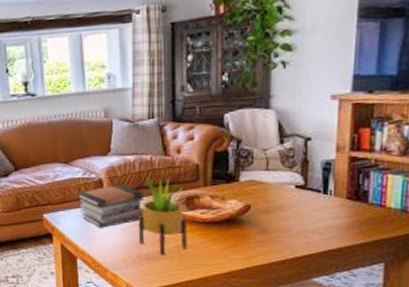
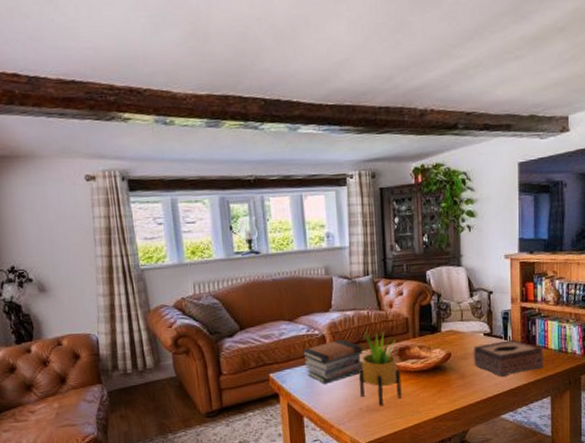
tissue box: none [279,194,380,236] -> present [473,339,544,377]

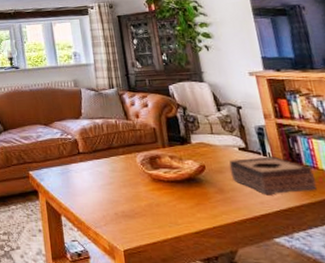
book stack: present [302,339,364,384] -> none [57,144,115,185]
potted plant: present [358,330,402,406] -> none [111,137,158,213]

